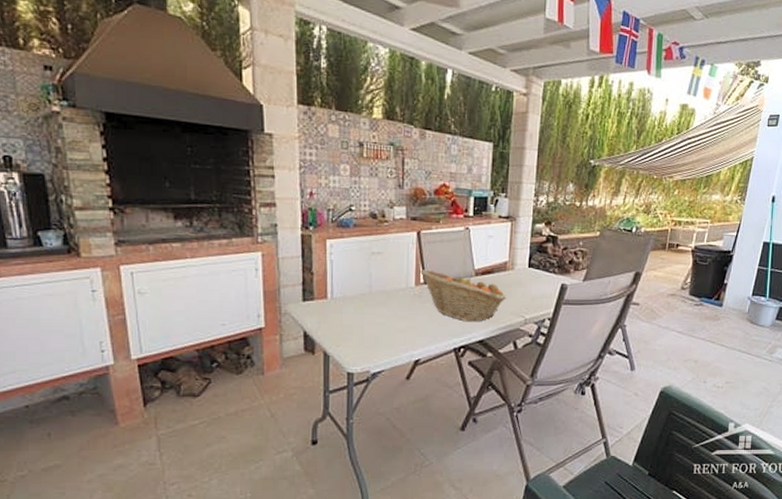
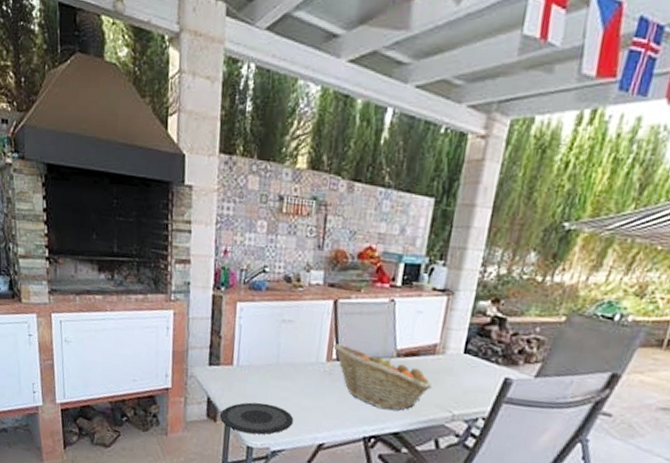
plate: none [317,330,390,360] -> present [219,402,294,435]

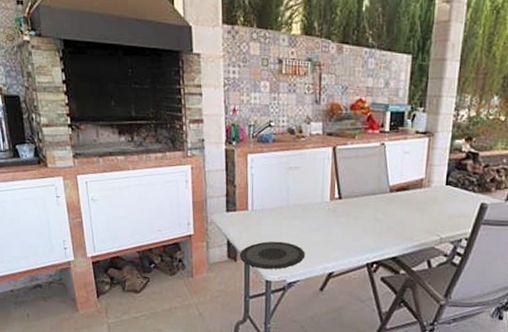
fruit basket: present [332,343,433,411] -> none [334,184,422,239]

